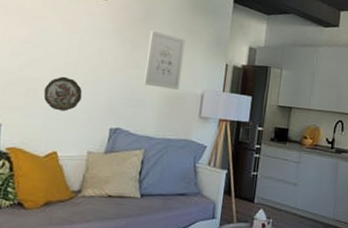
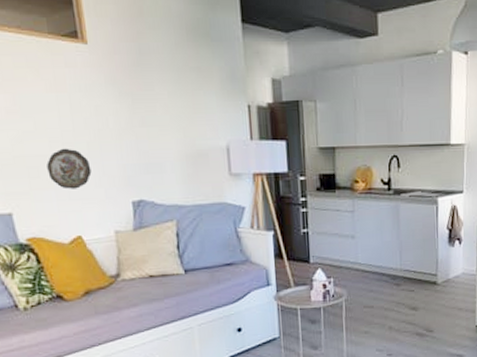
wall art: present [144,30,186,90] -> none [149,75,199,146]

